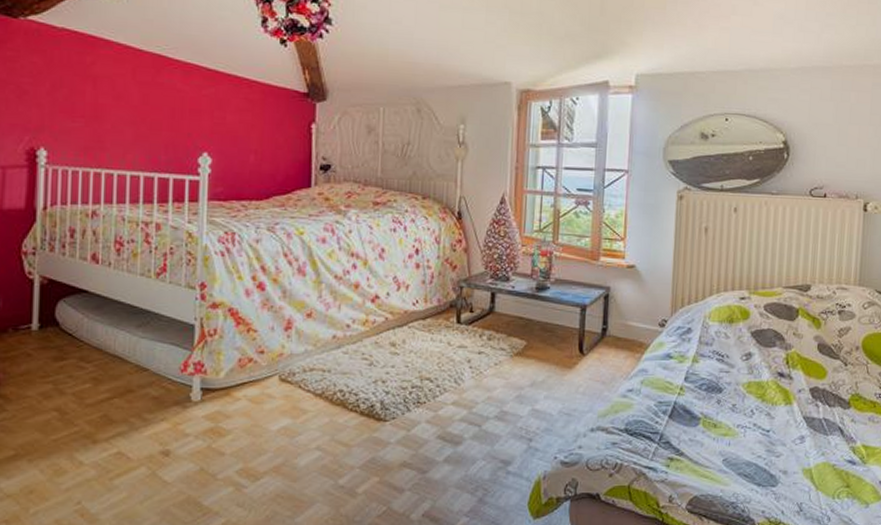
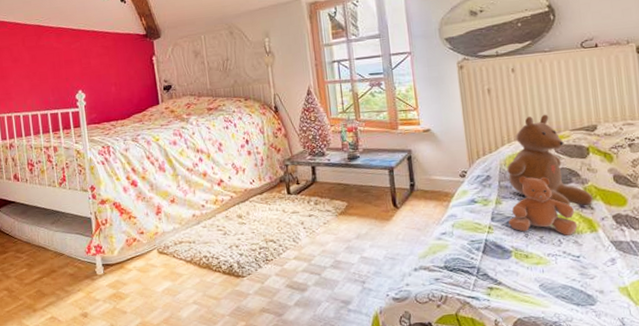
teddy bear: none [702,333,773,406] -> present [508,176,578,236]
stuffed bear: none [710,265,795,374] -> present [507,114,594,206]

